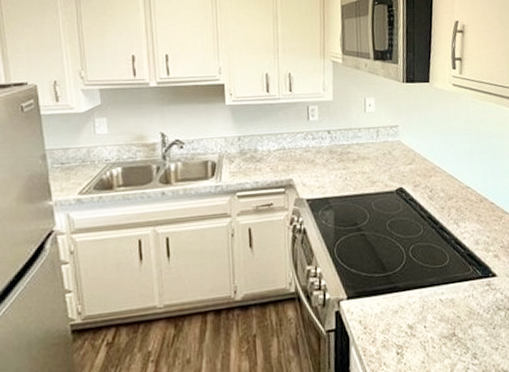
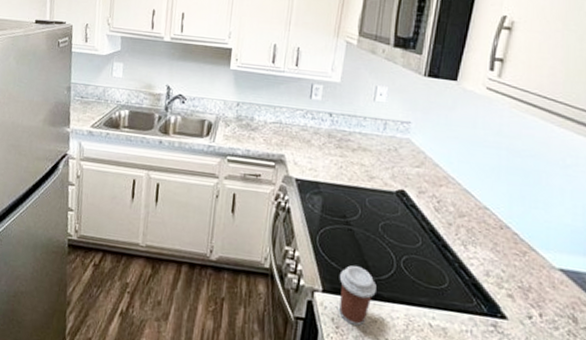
coffee cup: none [359,265,393,321] -> present [339,265,377,326]

